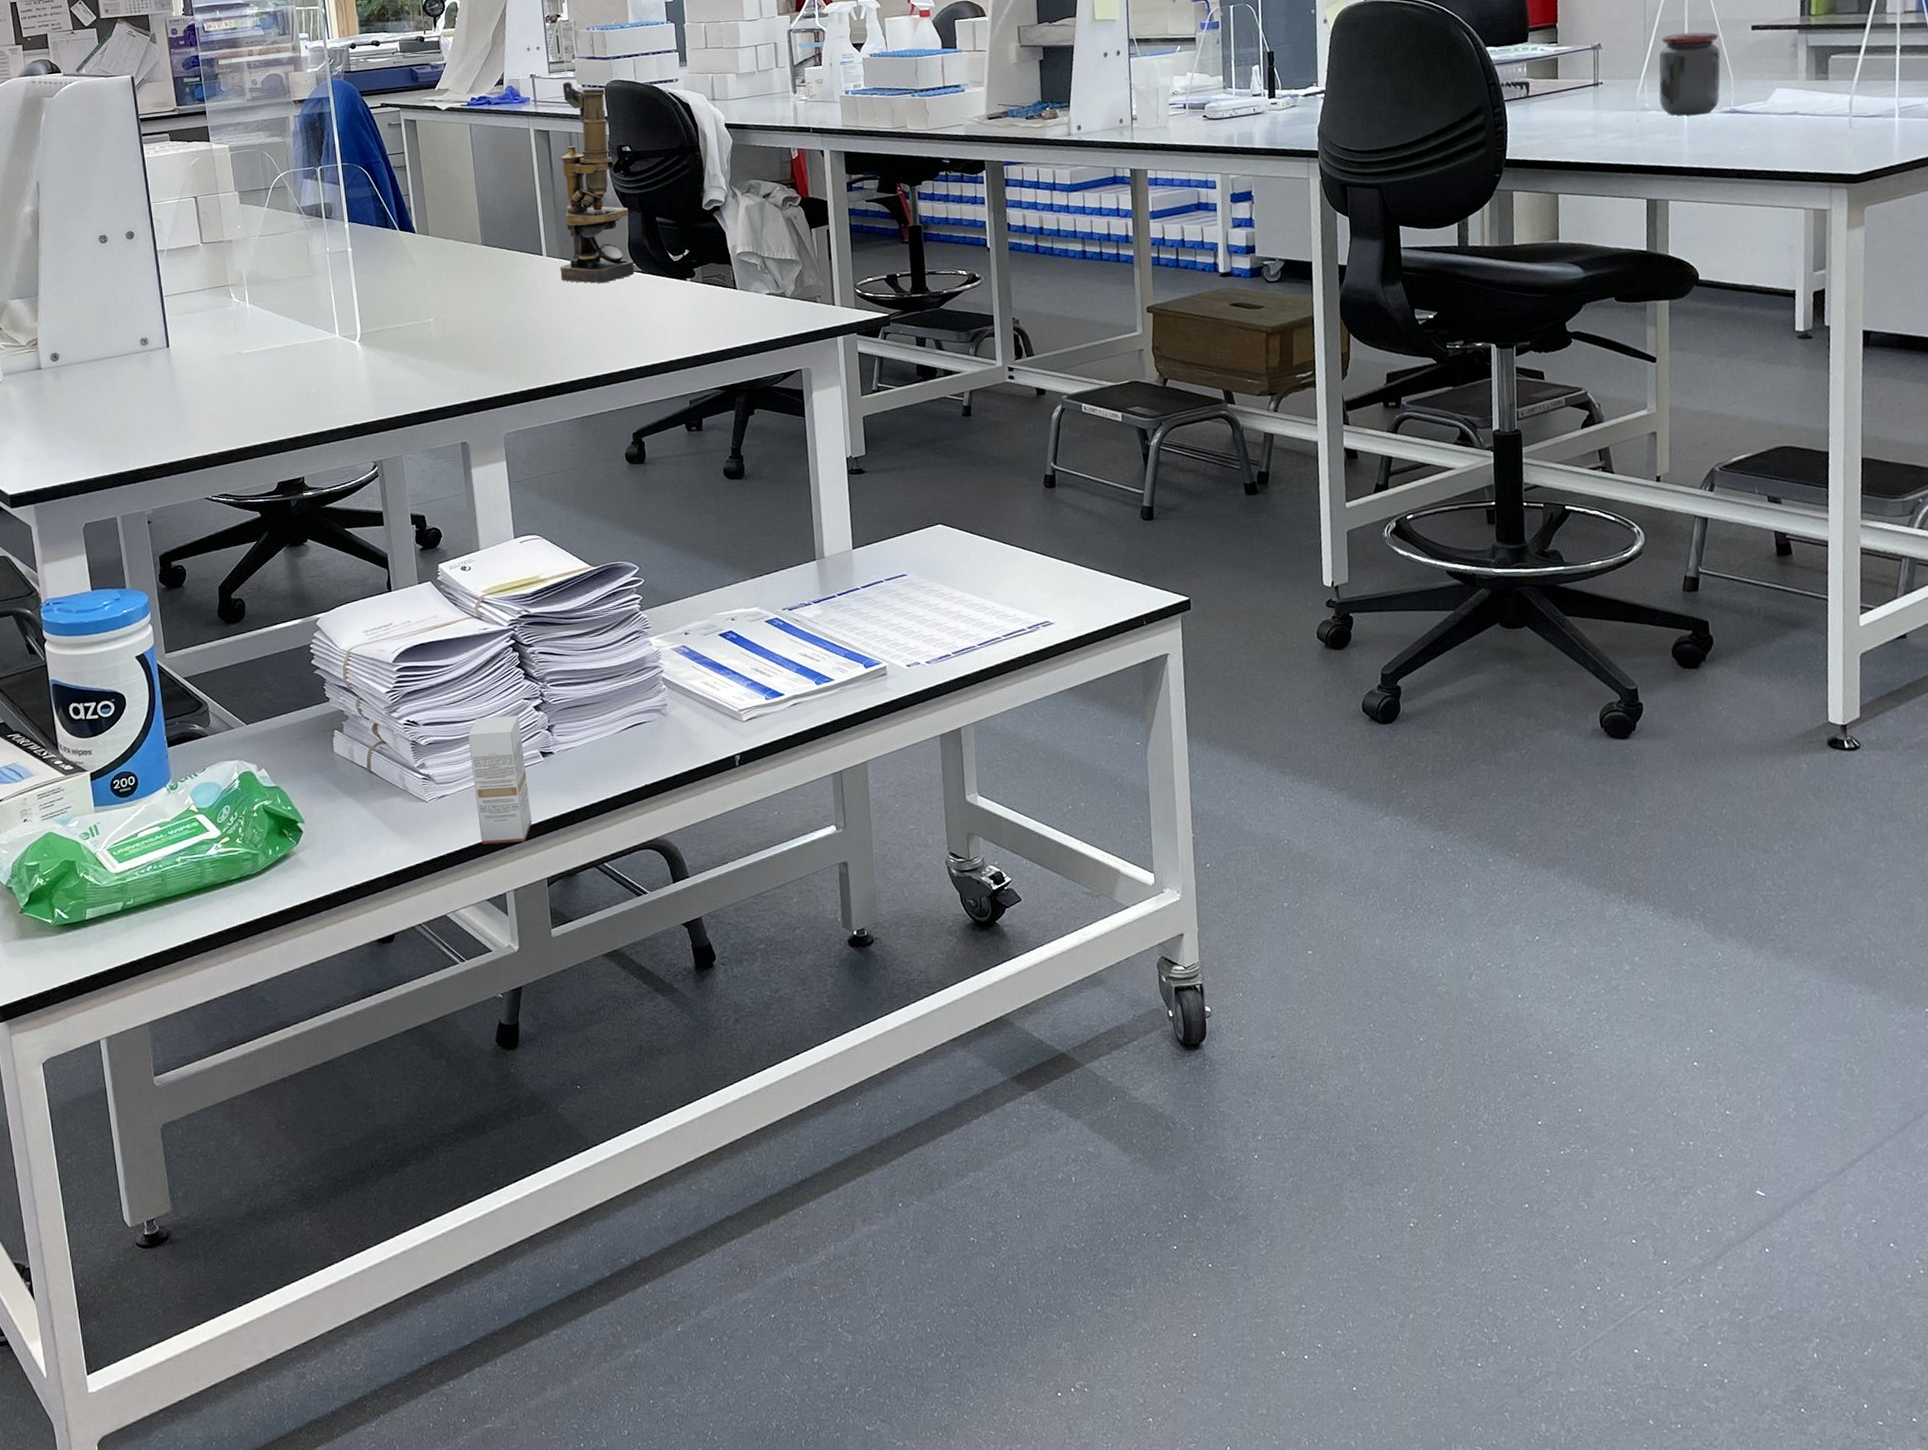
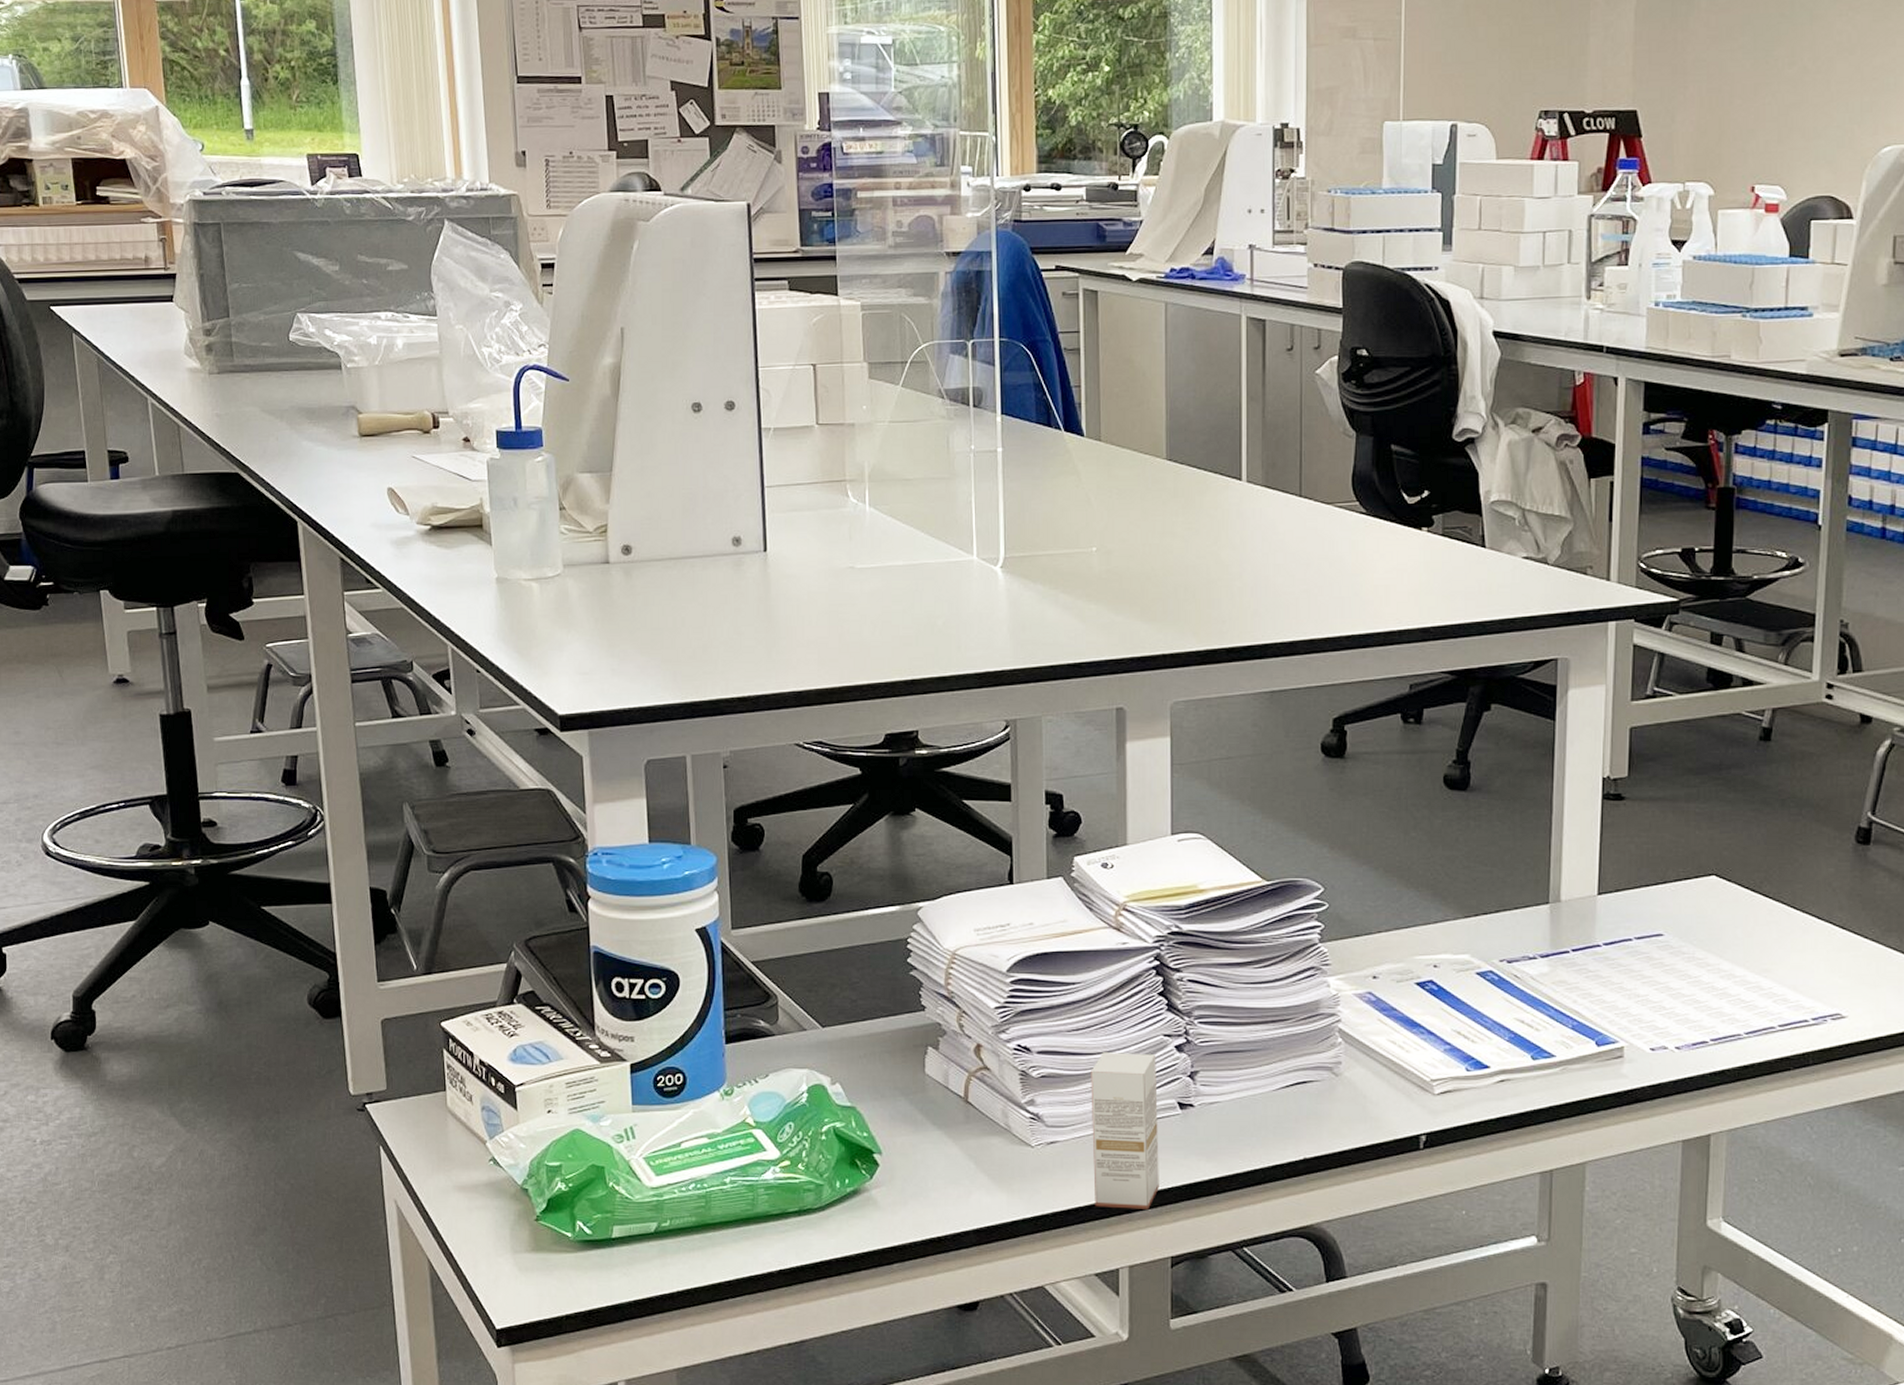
microscope: present [559,81,635,283] -> none [1262,257,1357,522]

